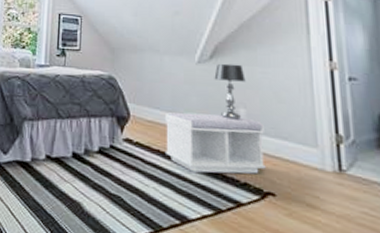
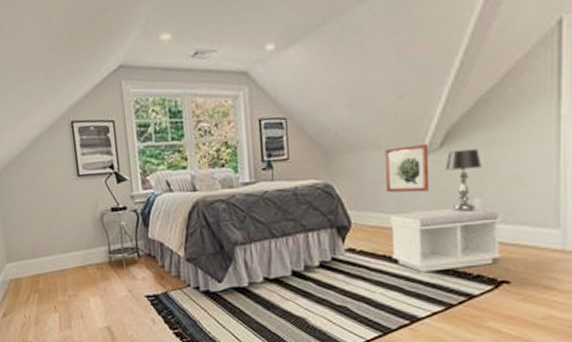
wall art: none [163,53,201,96] -> present [385,144,430,193]

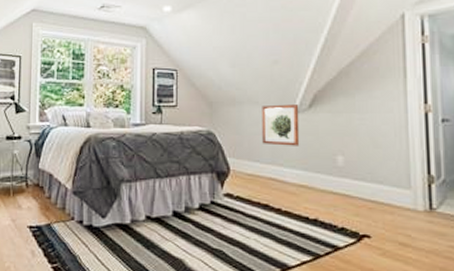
bench: present [391,207,501,272] -> none [266,163,362,222]
table lamp: present [445,148,482,212] -> none [313,112,344,168]

